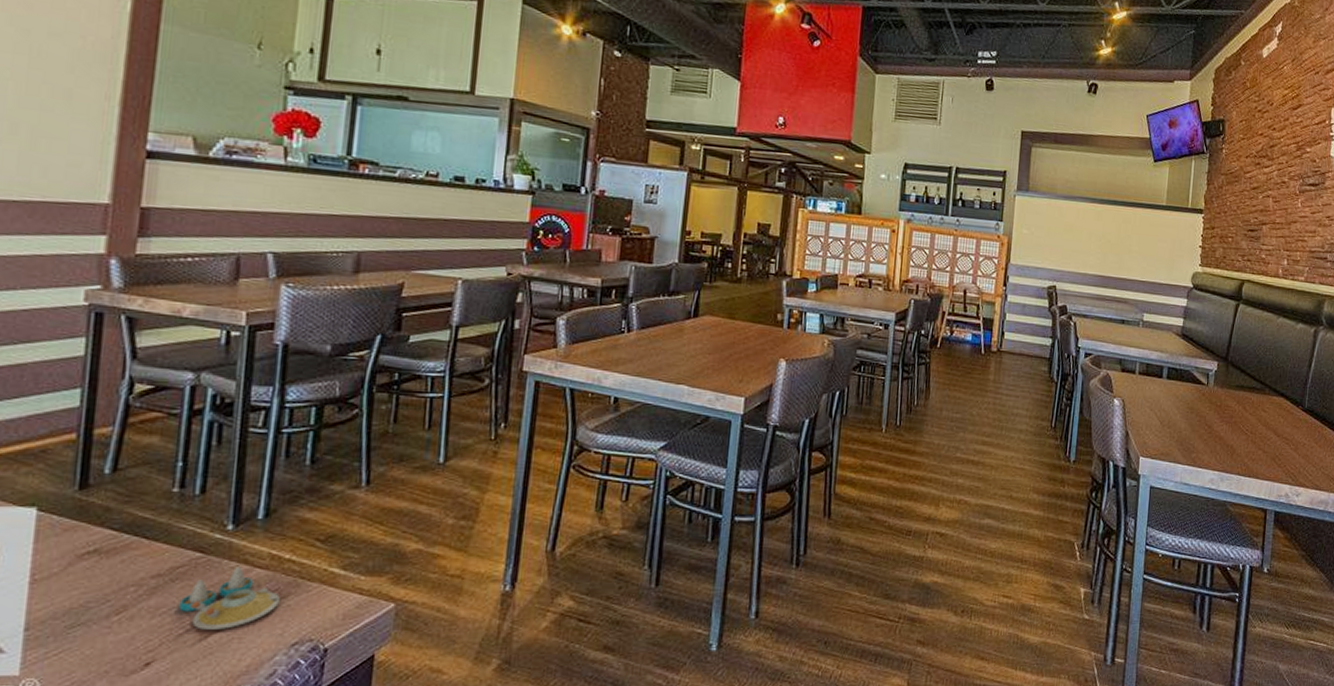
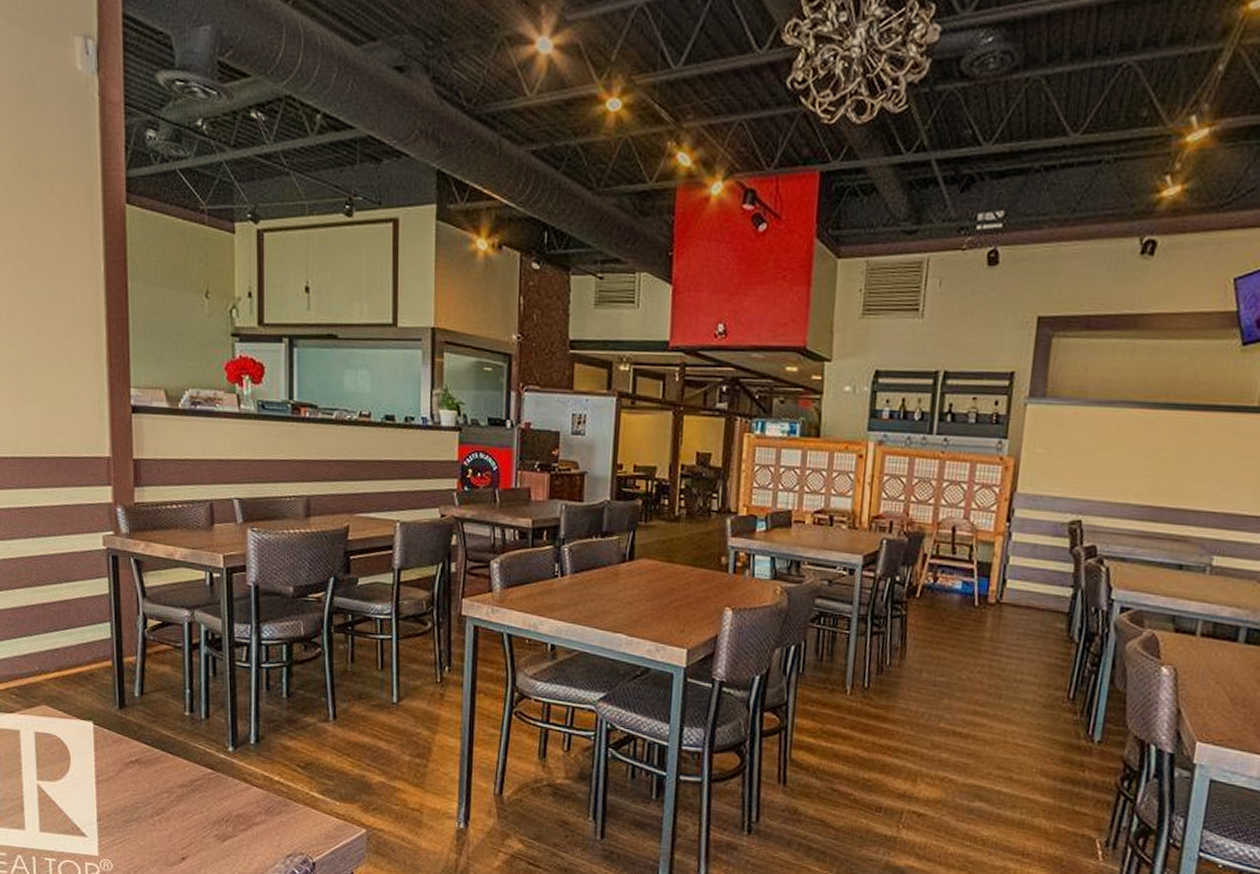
salt and pepper shaker set: present [179,567,280,630] -> none [200,784,274,837]

